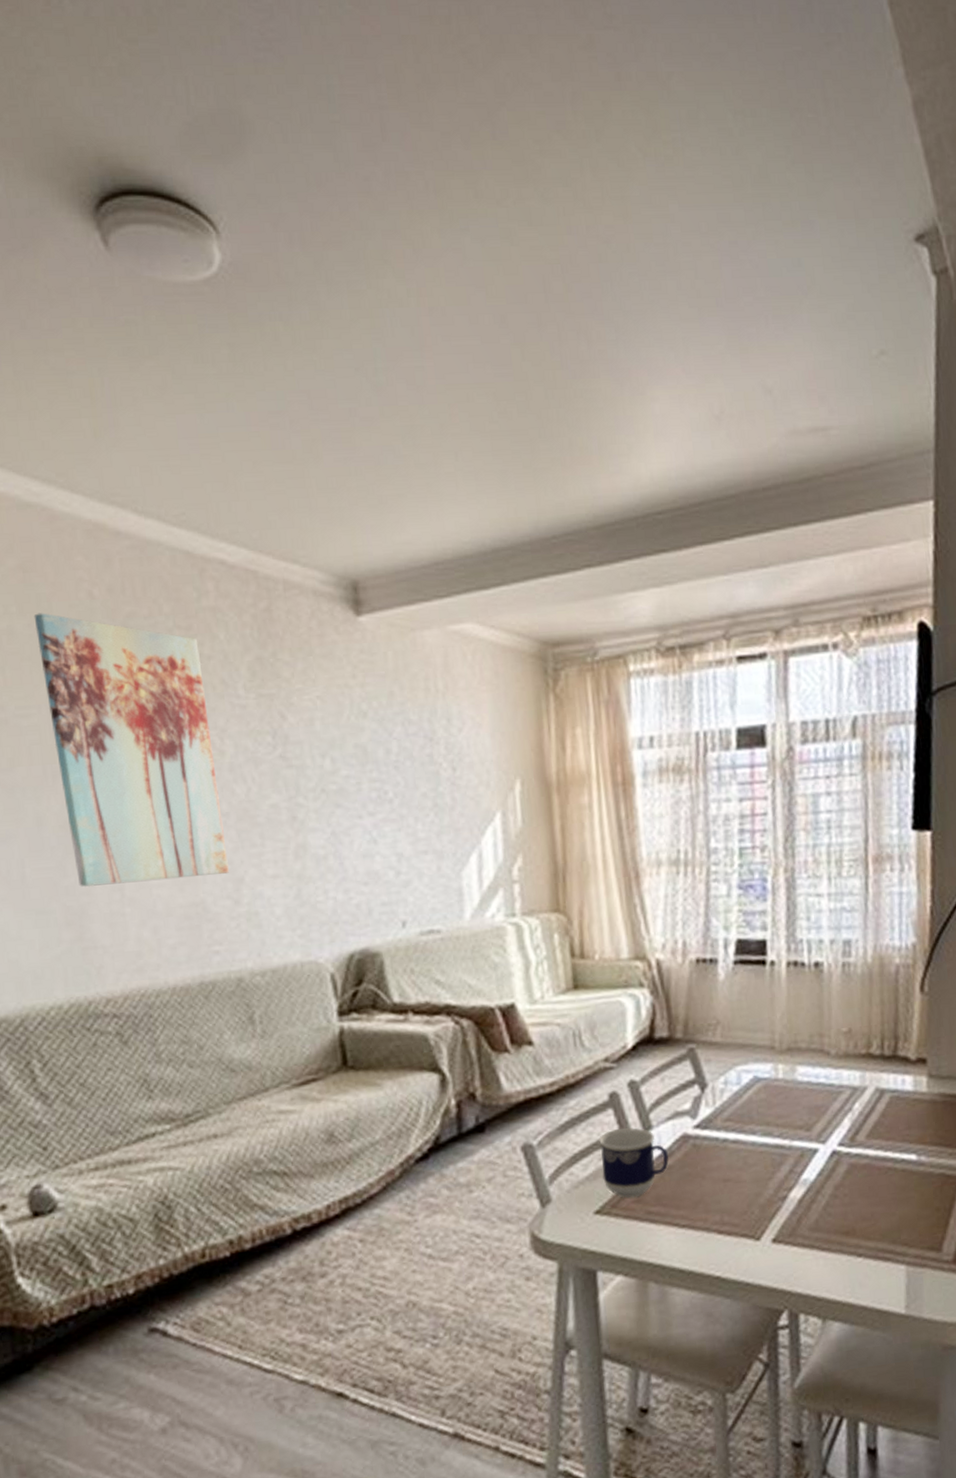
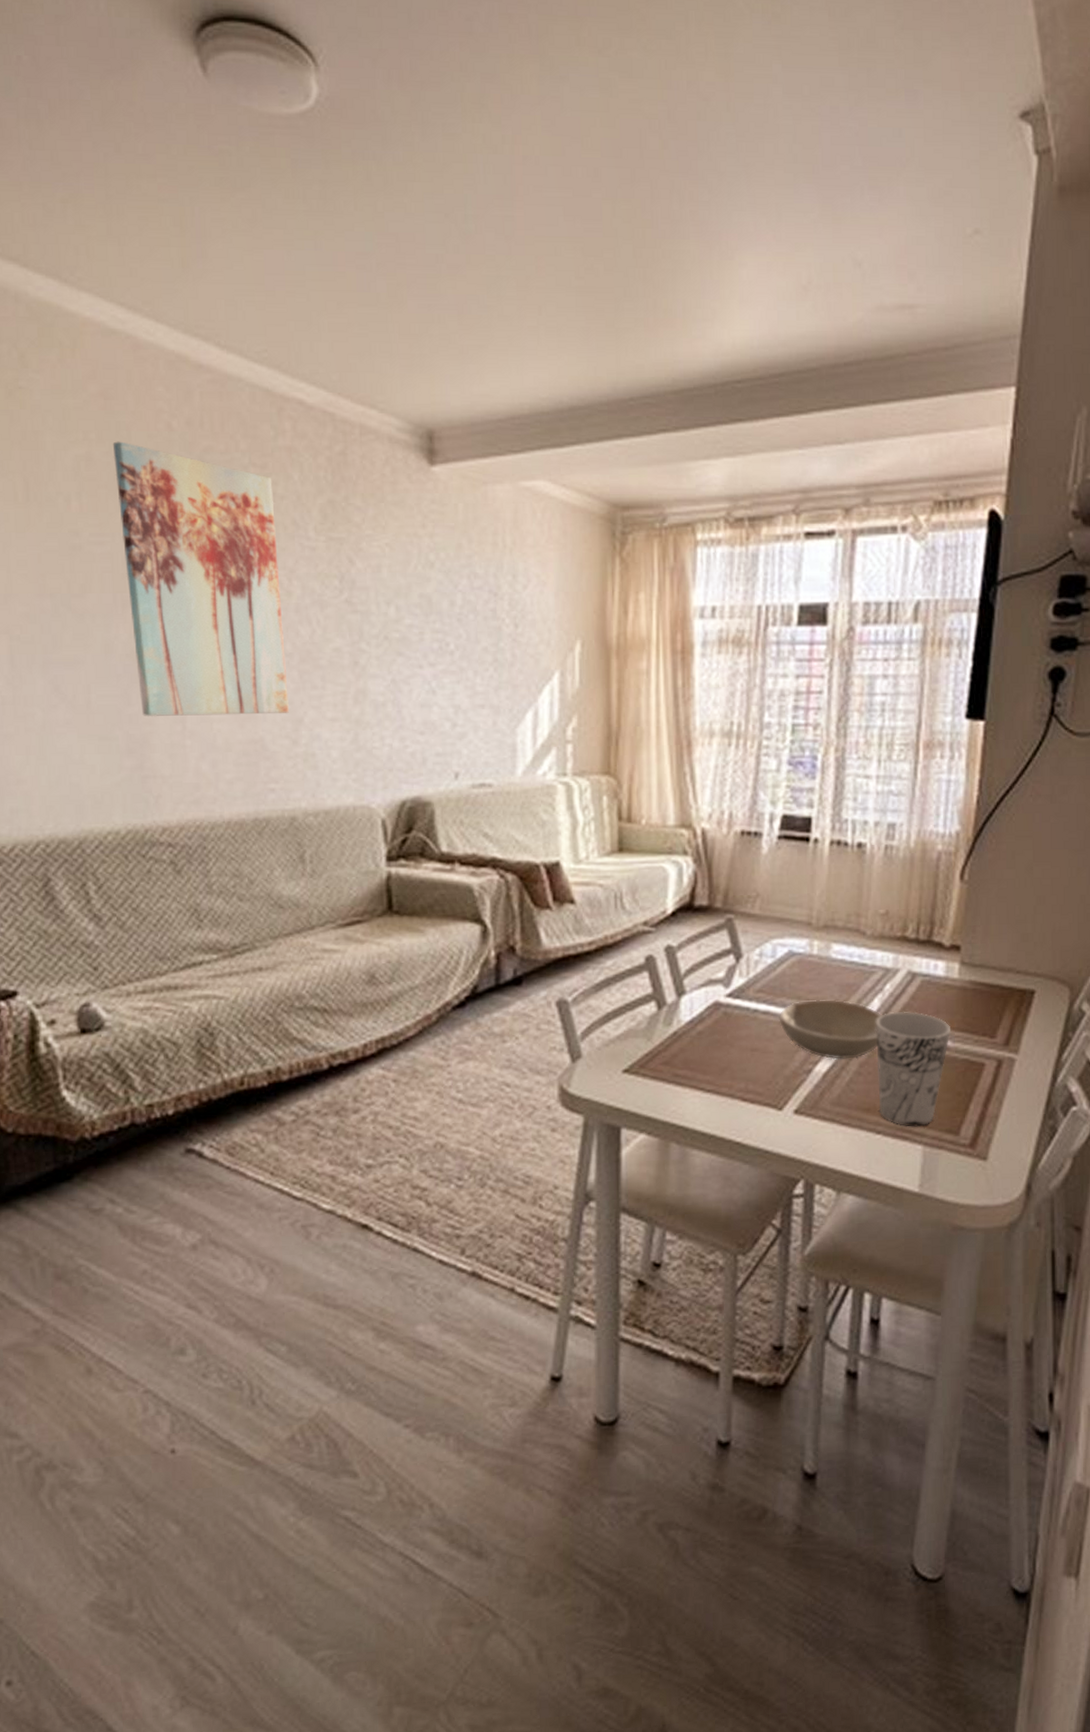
cup: present [599,1127,670,1198] -> none [632,992,700,1060]
bowl: none [749,1122,854,1184] -> present [779,999,883,1060]
cup: none [847,1129,925,1247] -> present [876,1011,952,1127]

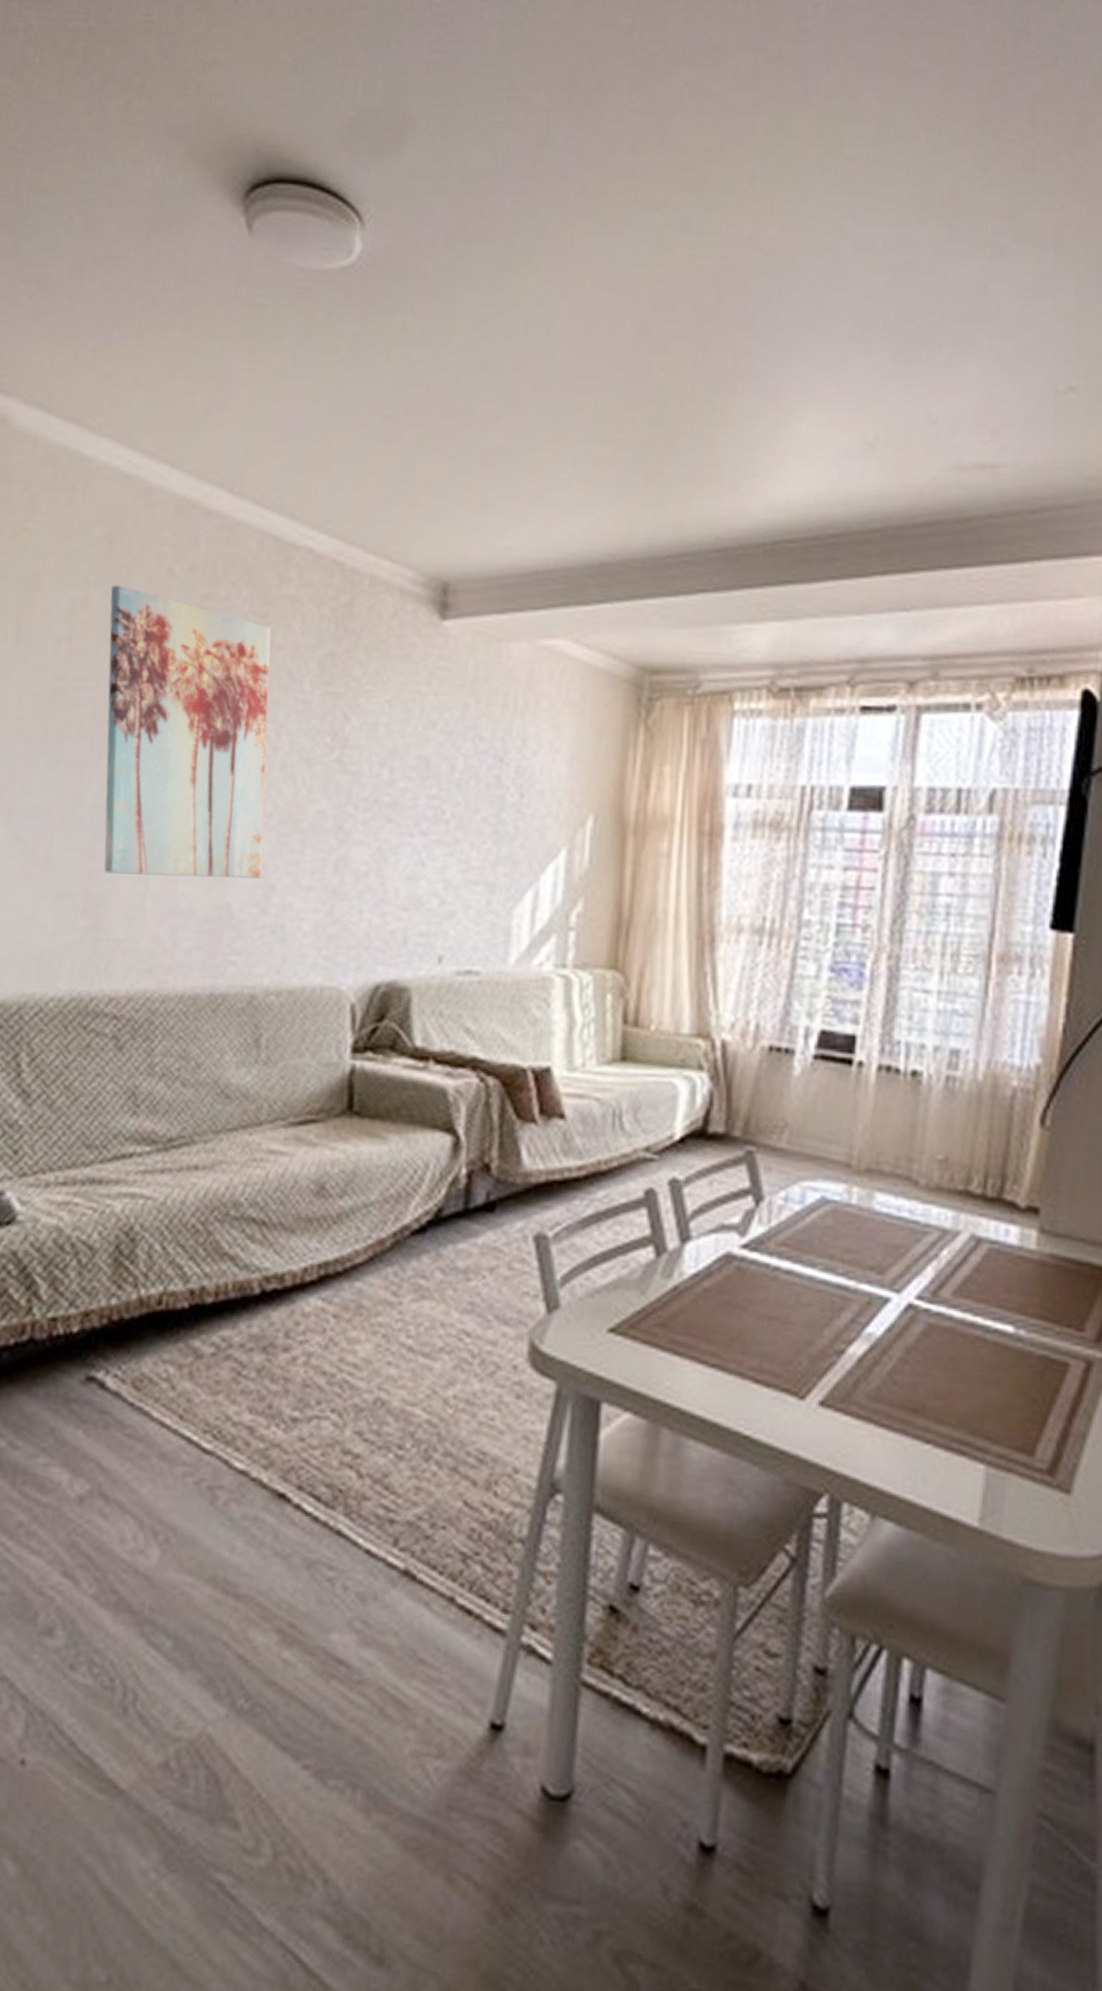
bowl: present [779,999,883,1060] -> none [805,1260,937,1341]
cup: present [876,1011,952,1127] -> none [928,1285,1026,1440]

